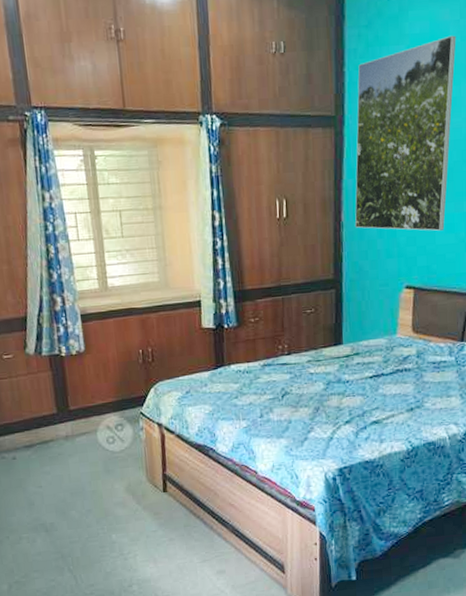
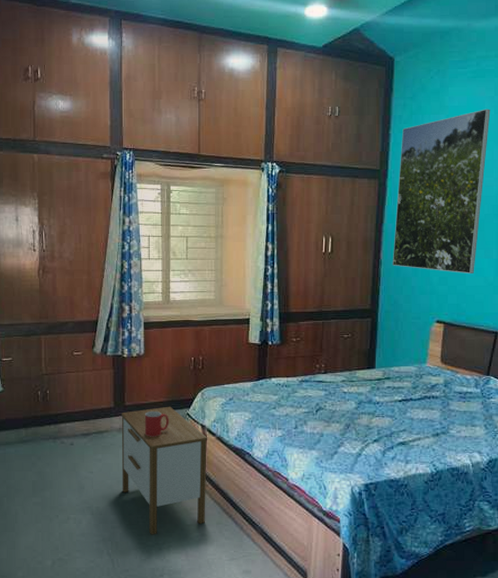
nightstand: none [66,406,172,546] -> present [121,406,208,535]
mug: none [93,413,122,442] -> present [144,412,169,437]

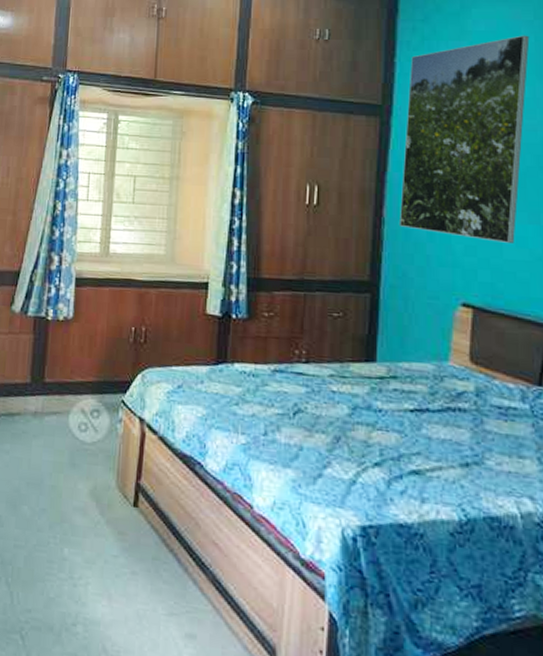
nightstand: present [121,406,208,535] -> none [31,388,147,565]
mug: present [144,412,169,437] -> none [66,393,99,428]

